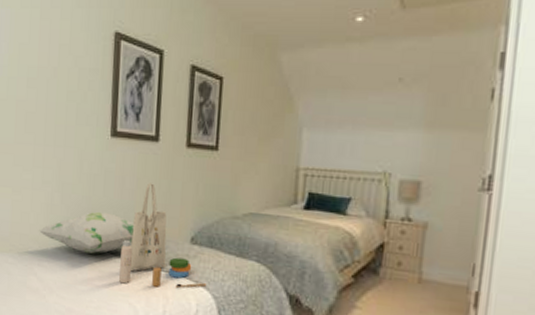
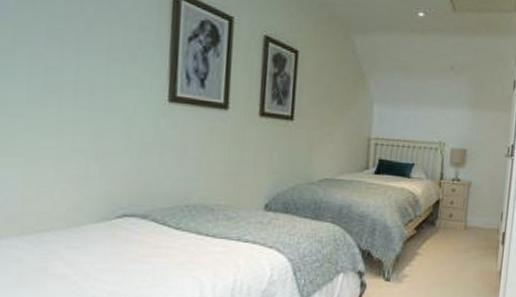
decorative pillow: present [38,211,135,254] -> none [65,182,200,229]
tote bag: present [119,183,207,288] -> none [180,151,282,257]

